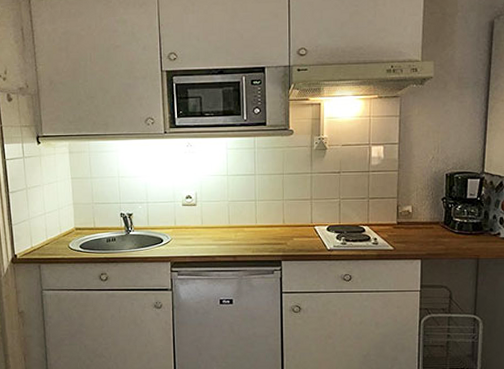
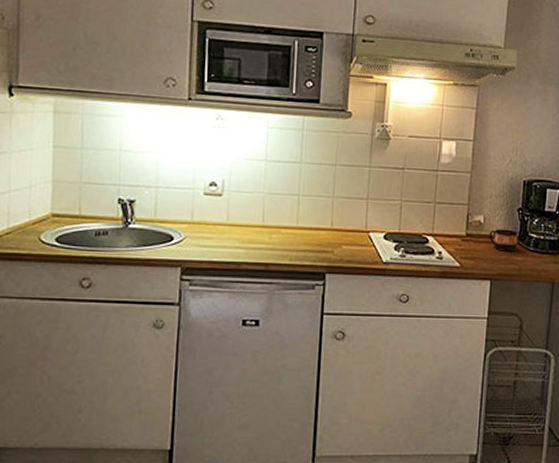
cup: none [417,216,443,235] -> present [489,229,518,252]

